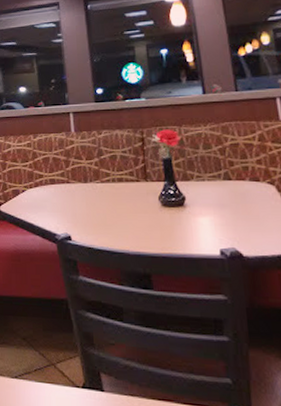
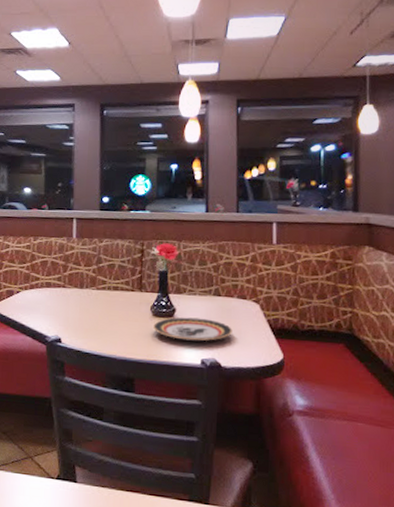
plate: none [164,205,250,230] -> present [153,317,232,341]

